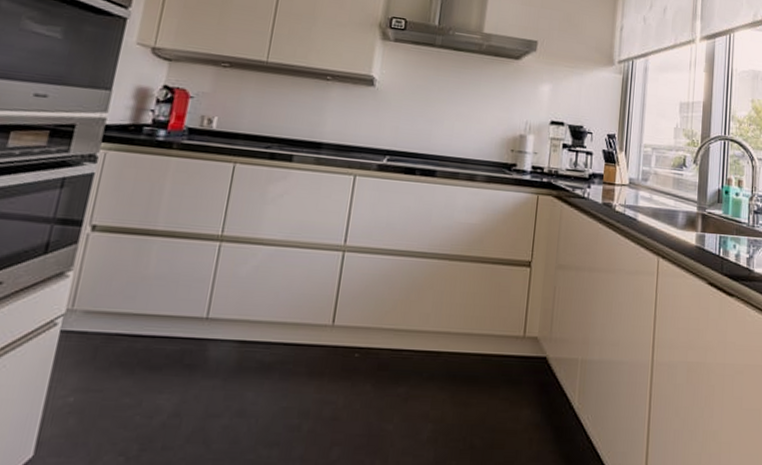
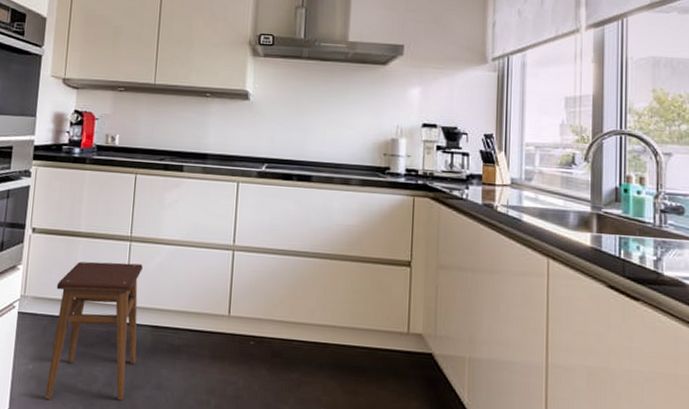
stool: none [86,266,234,441] -> present [44,261,143,401]

